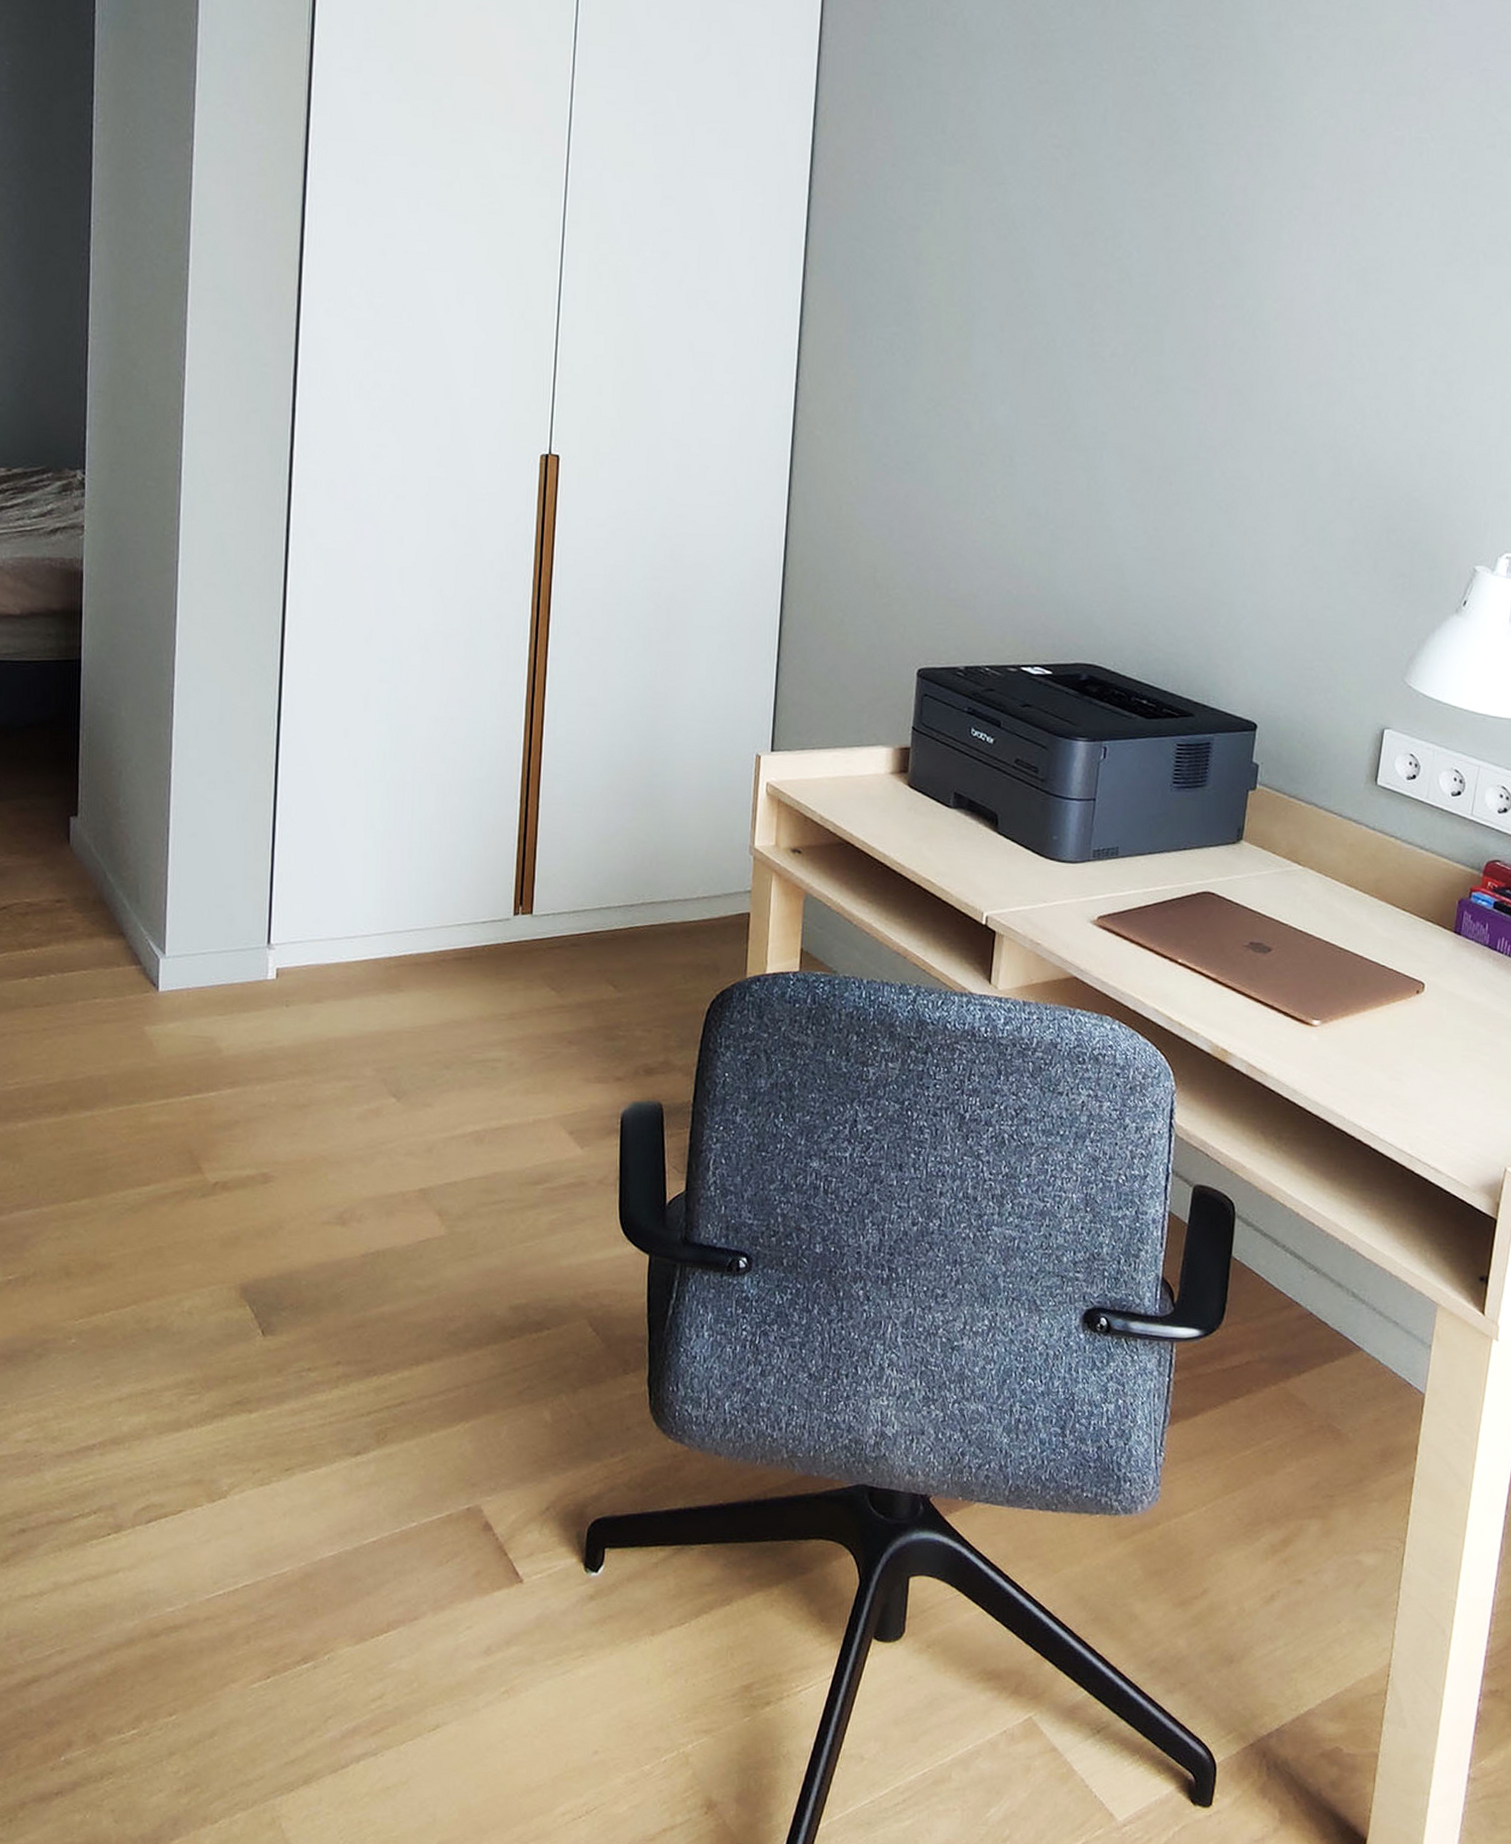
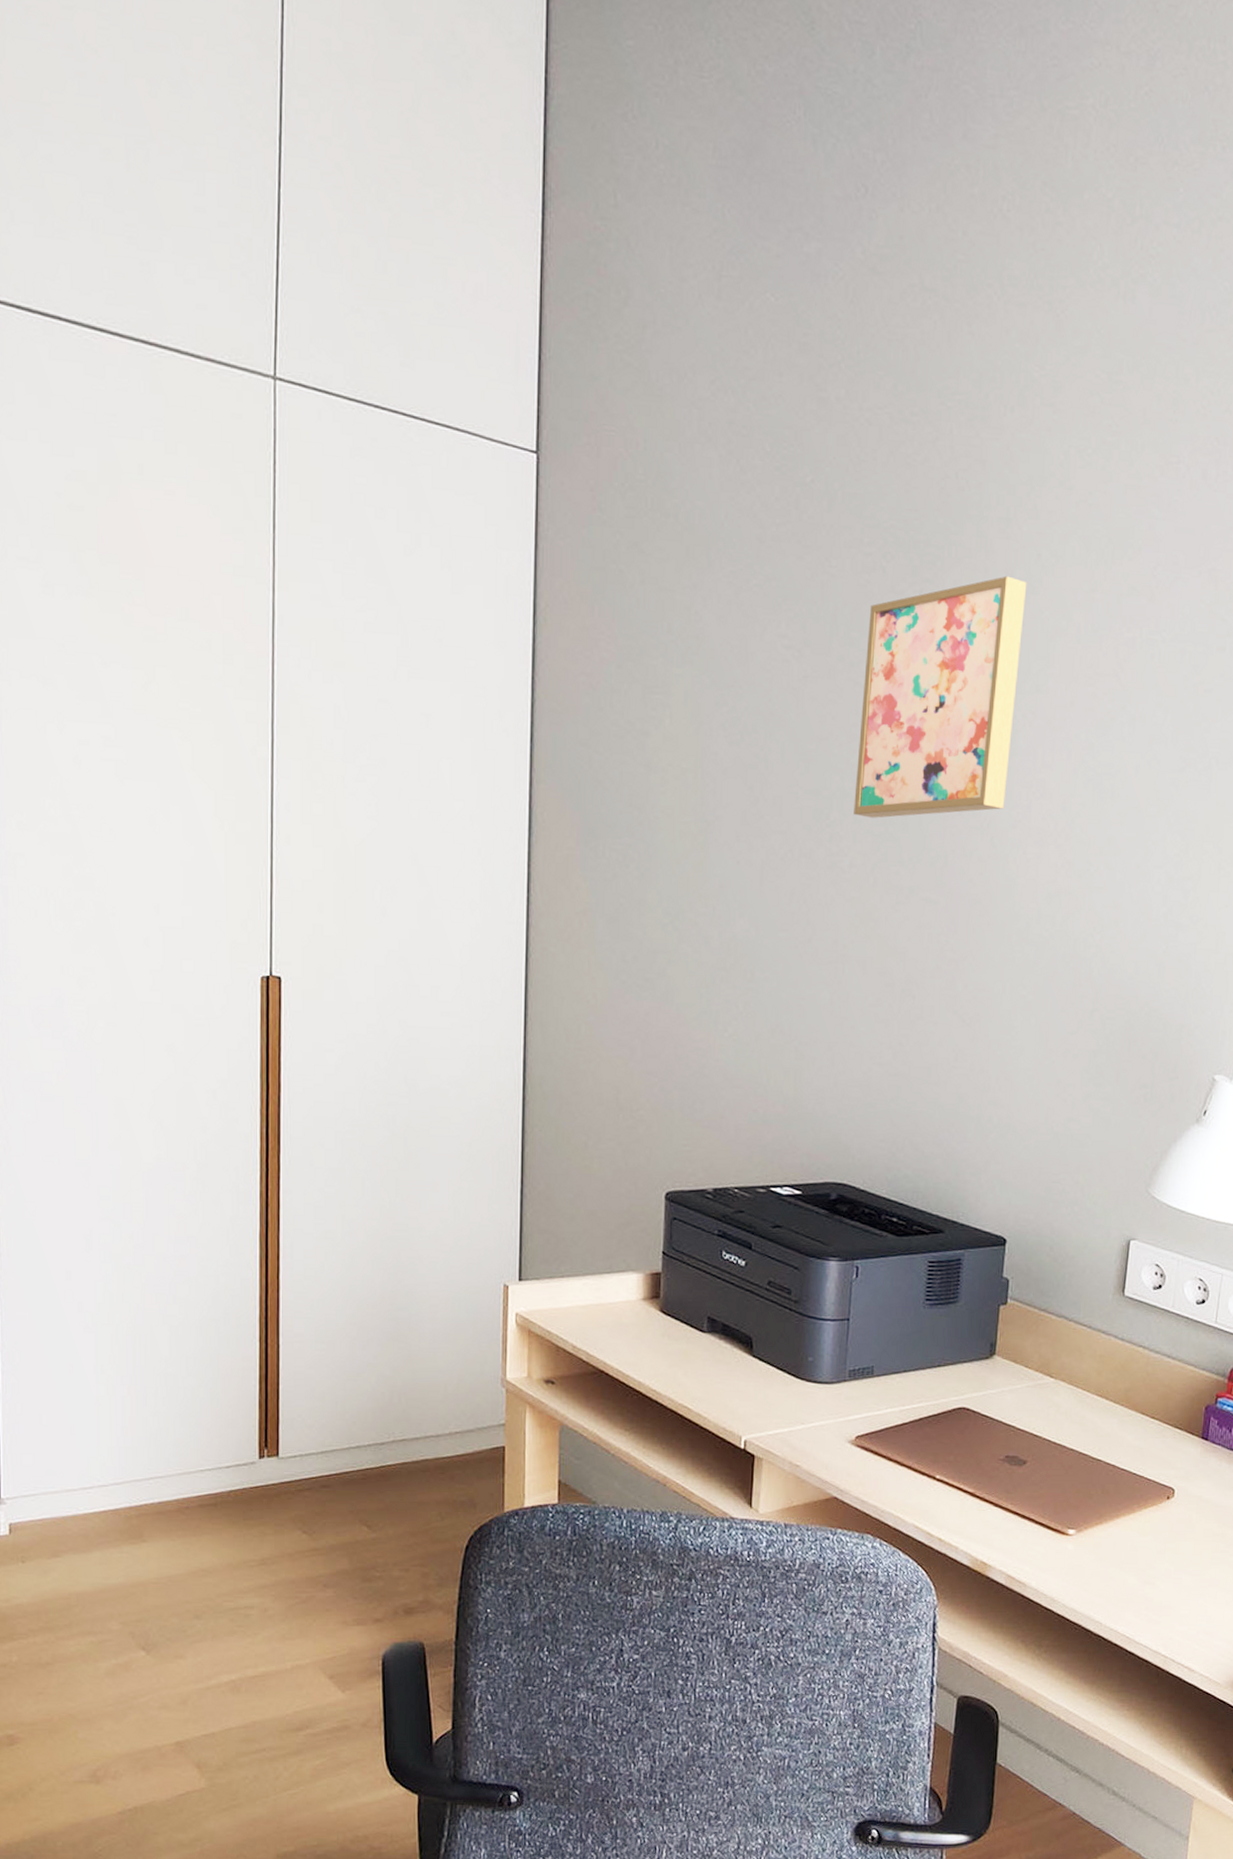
wall art: none [1117,77,1296,310] -> present [854,575,1027,818]

